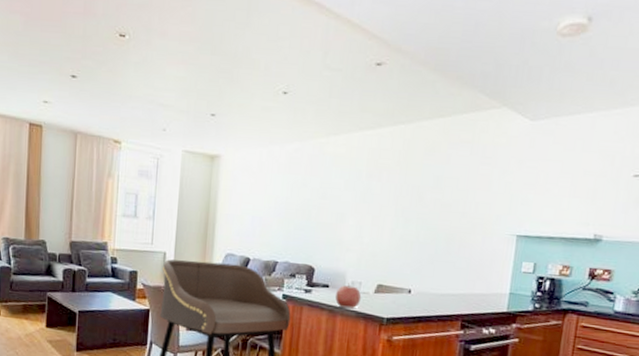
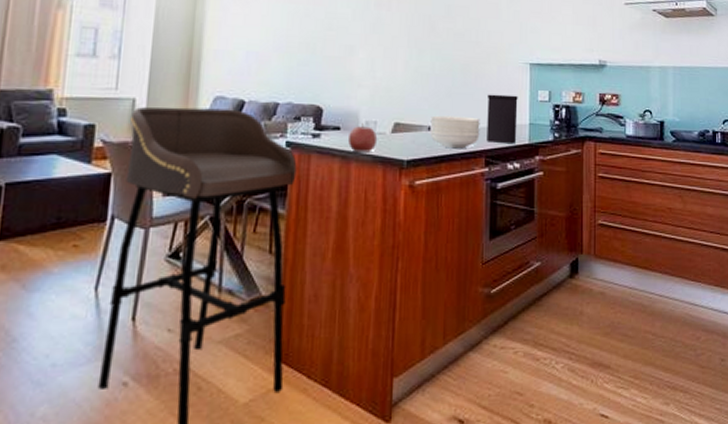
bowl: none [410,280,460,312] -> present [430,115,480,149]
canister: none [464,263,501,311] -> present [487,94,518,144]

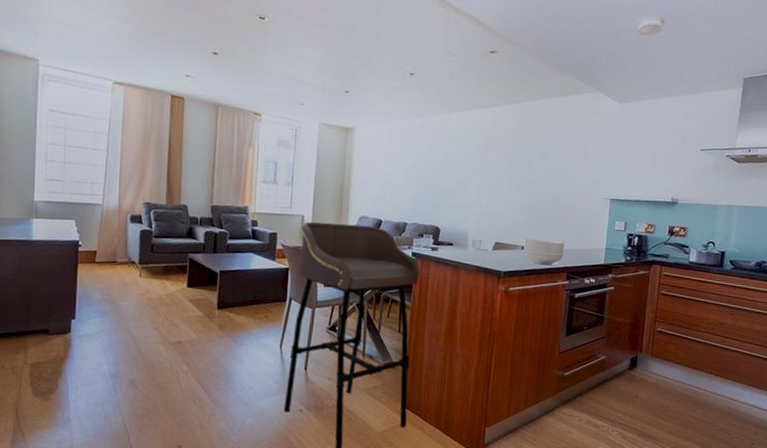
fruit: present [347,123,378,153] -> none [458,241,482,264]
canister: present [487,94,518,144] -> none [569,223,598,264]

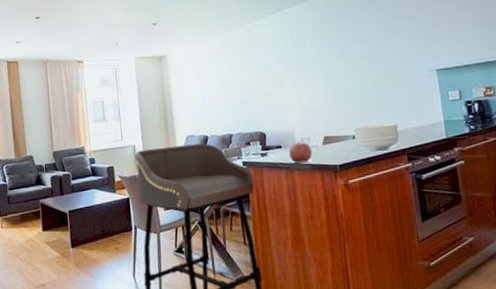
fruit: none [458,241,482,264] -> present [288,140,313,164]

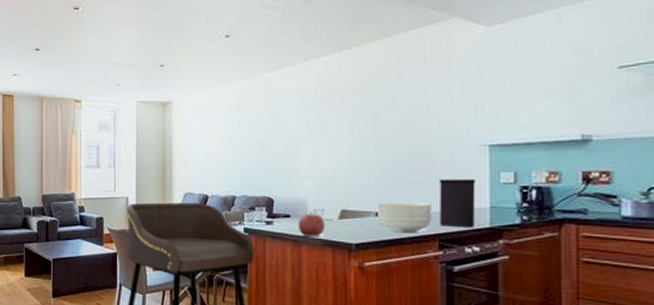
canister: none [401,98,434,142] -> present [440,178,476,228]

